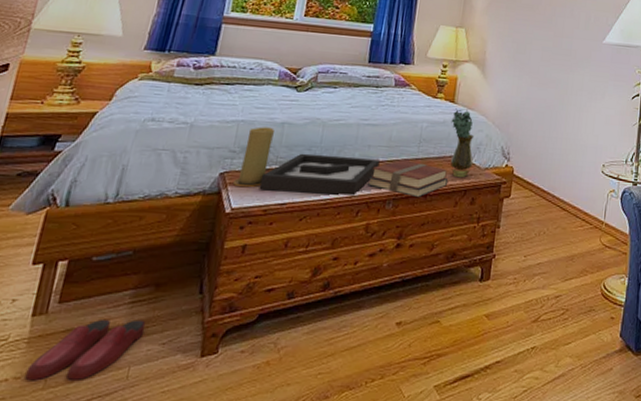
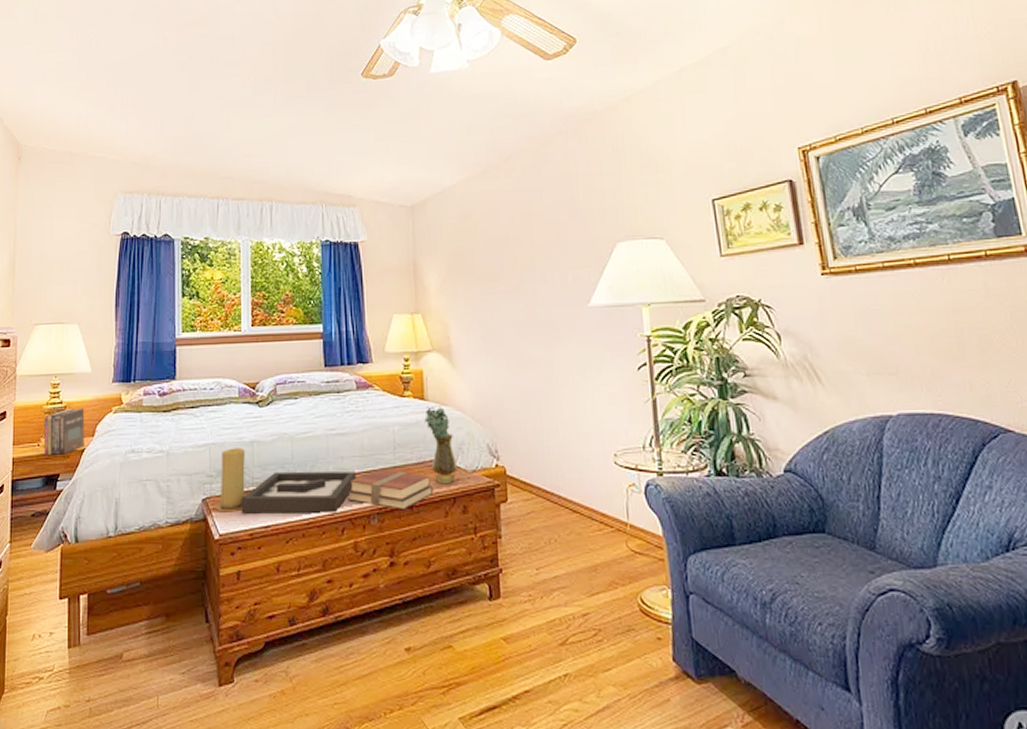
slippers: present [25,318,146,381] -> none [73,649,164,709]
books: none [47,69,107,116] -> present [43,407,85,455]

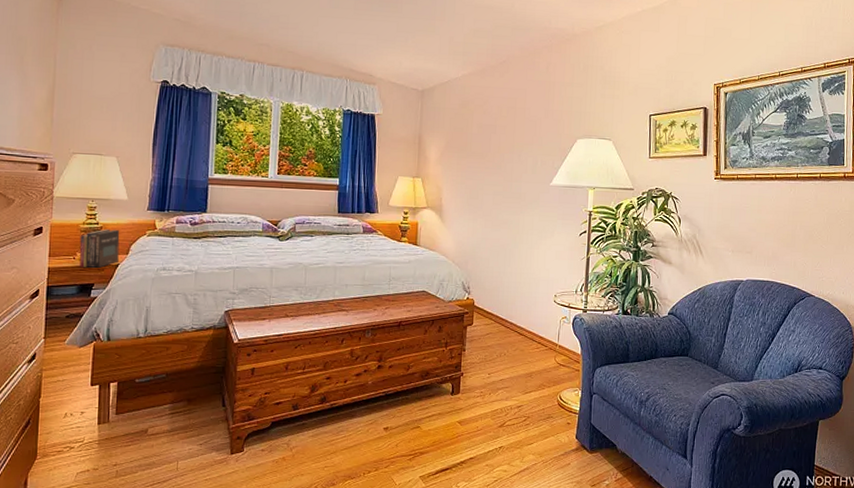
candle: present [215,448,245,512] -> none [236,272,265,323]
decorative tray: present [241,471,356,514] -> none [258,293,357,327]
books: present [348,469,434,511] -> none [348,296,418,328]
vase: present [424,404,458,484] -> none [416,249,438,310]

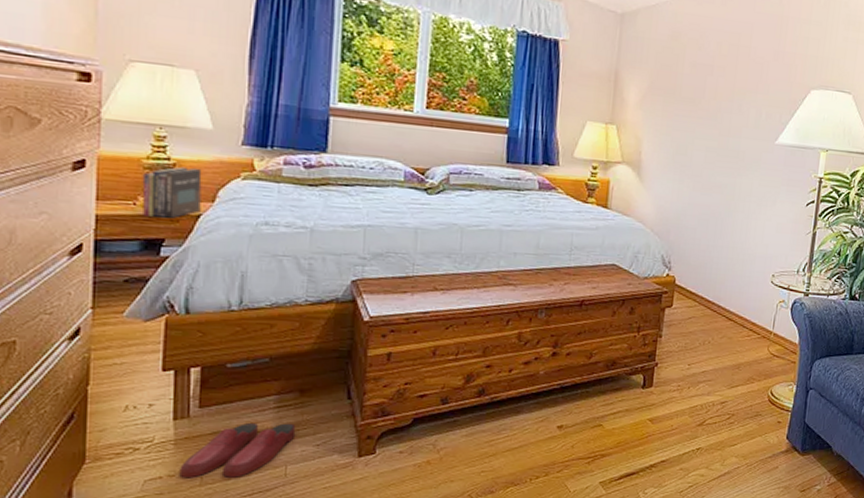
slippers: none [101,426,185,471] -> present [179,422,296,479]

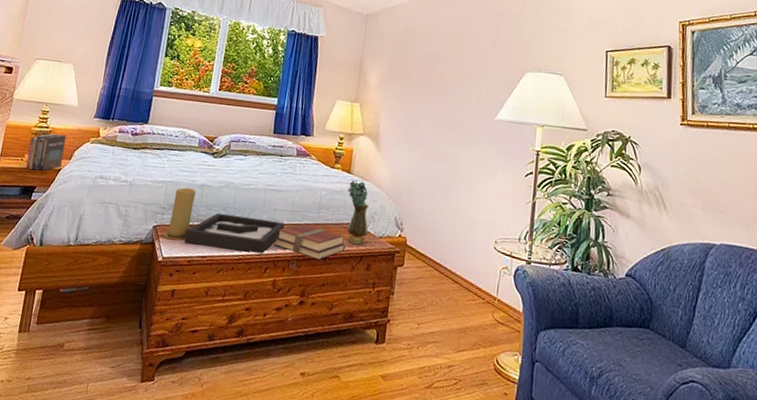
slippers: present [179,422,296,479] -> none [15,340,100,389]
candle: none [367,232,407,296] -> present [163,187,196,240]
decorative tray: none [397,260,528,305] -> present [184,212,285,254]
books: none [517,268,605,308] -> present [274,224,346,261]
vase: none [605,213,631,288] -> present [347,177,369,245]

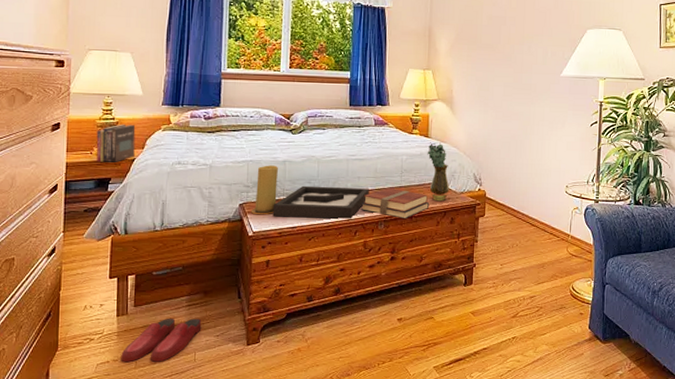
slippers: none [15,340,100,389] -> present [121,318,202,363]

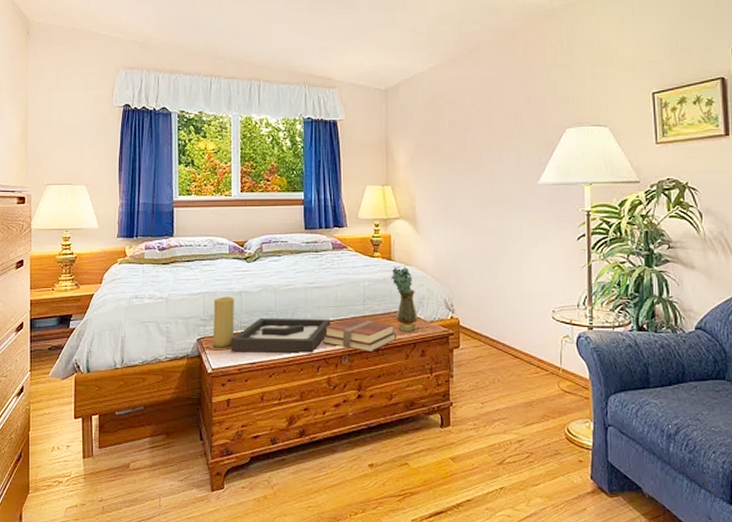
books: present [96,124,136,162] -> none [57,258,93,298]
slippers: present [121,318,202,363] -> none [88,460,165,507]

